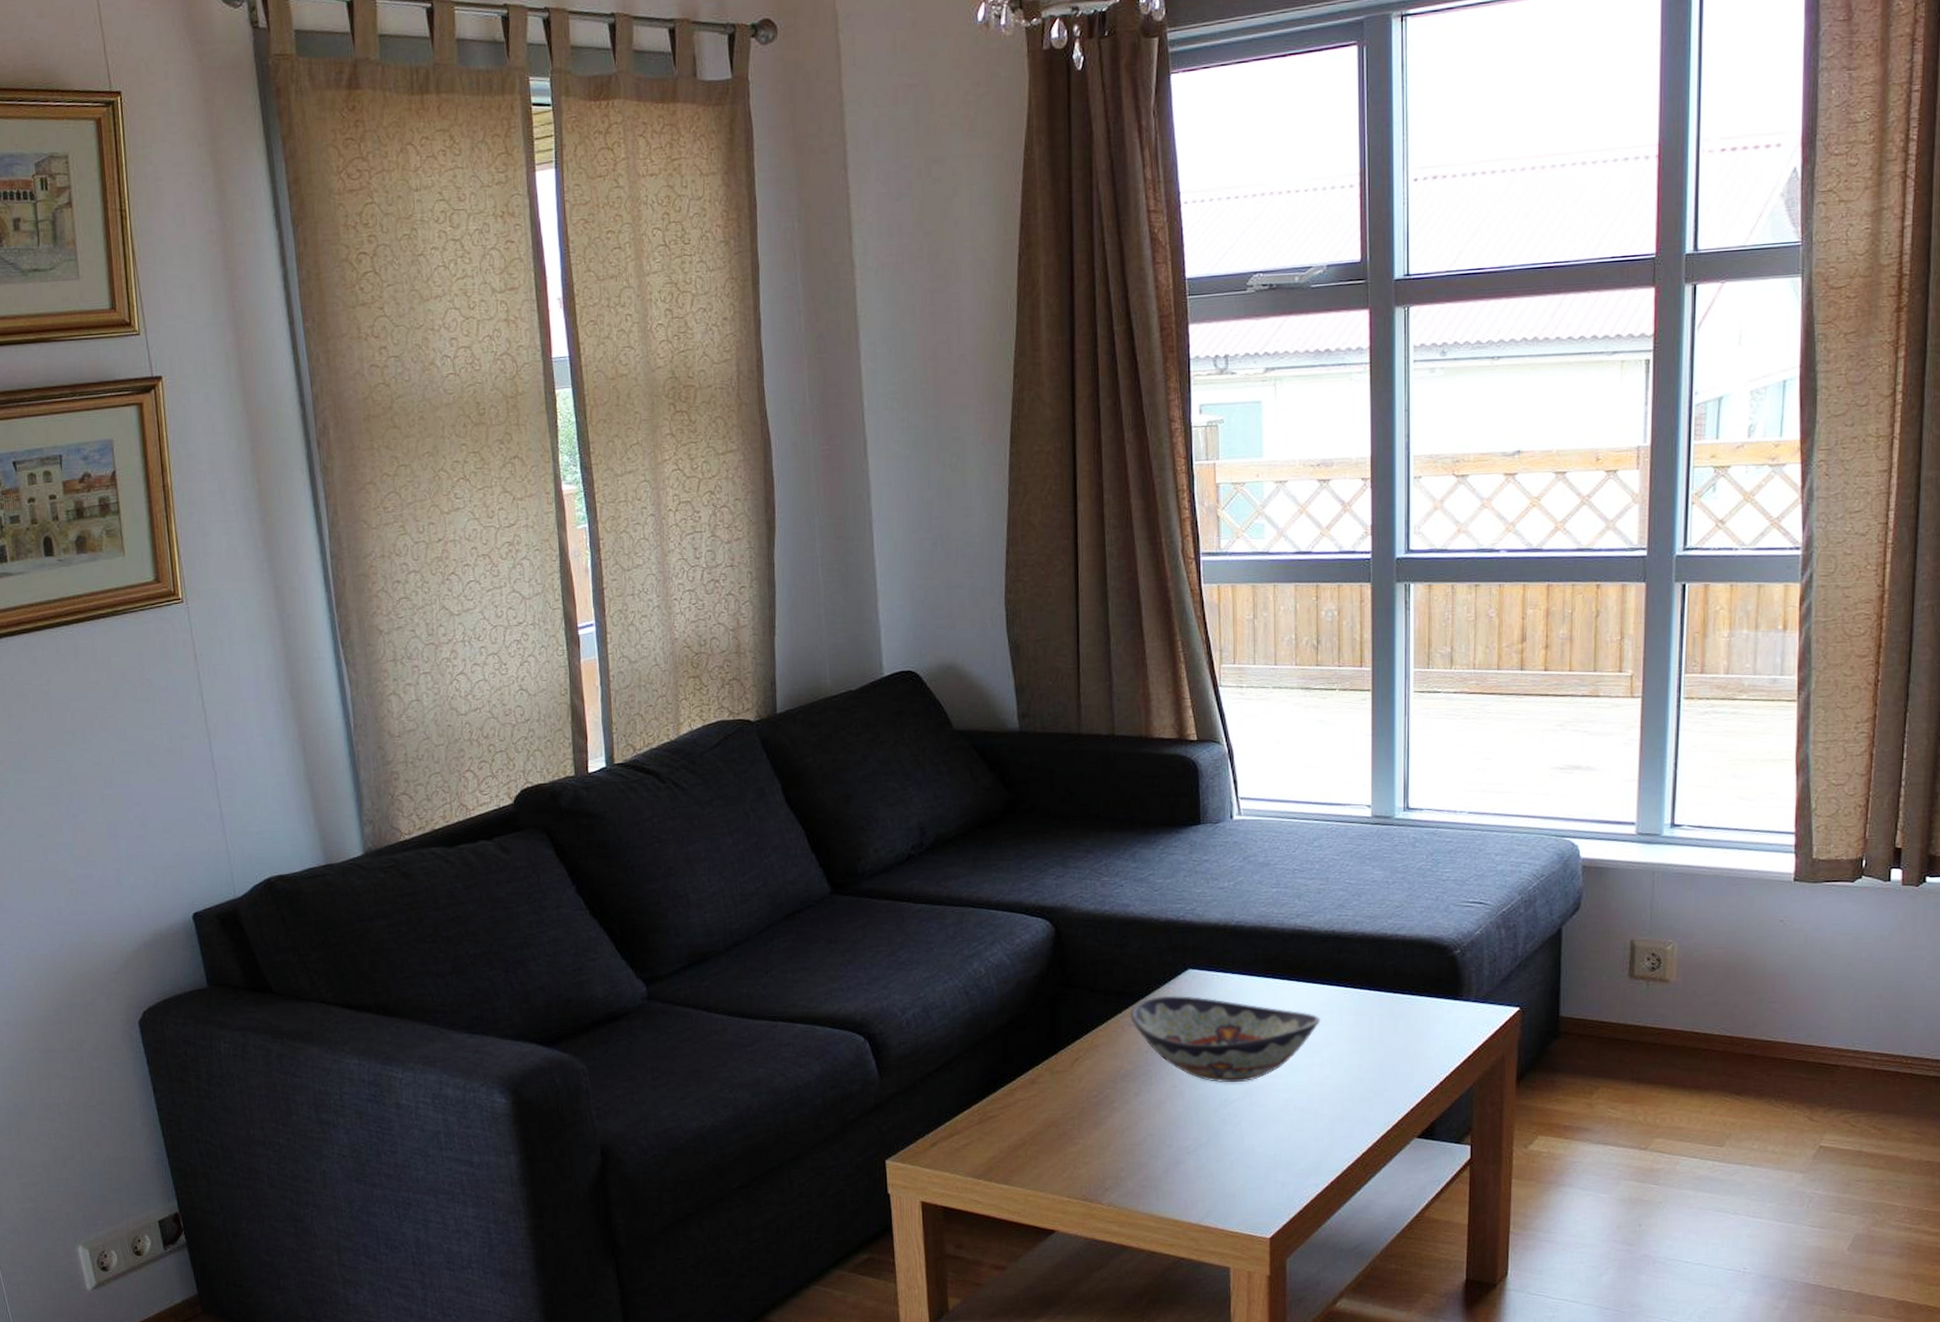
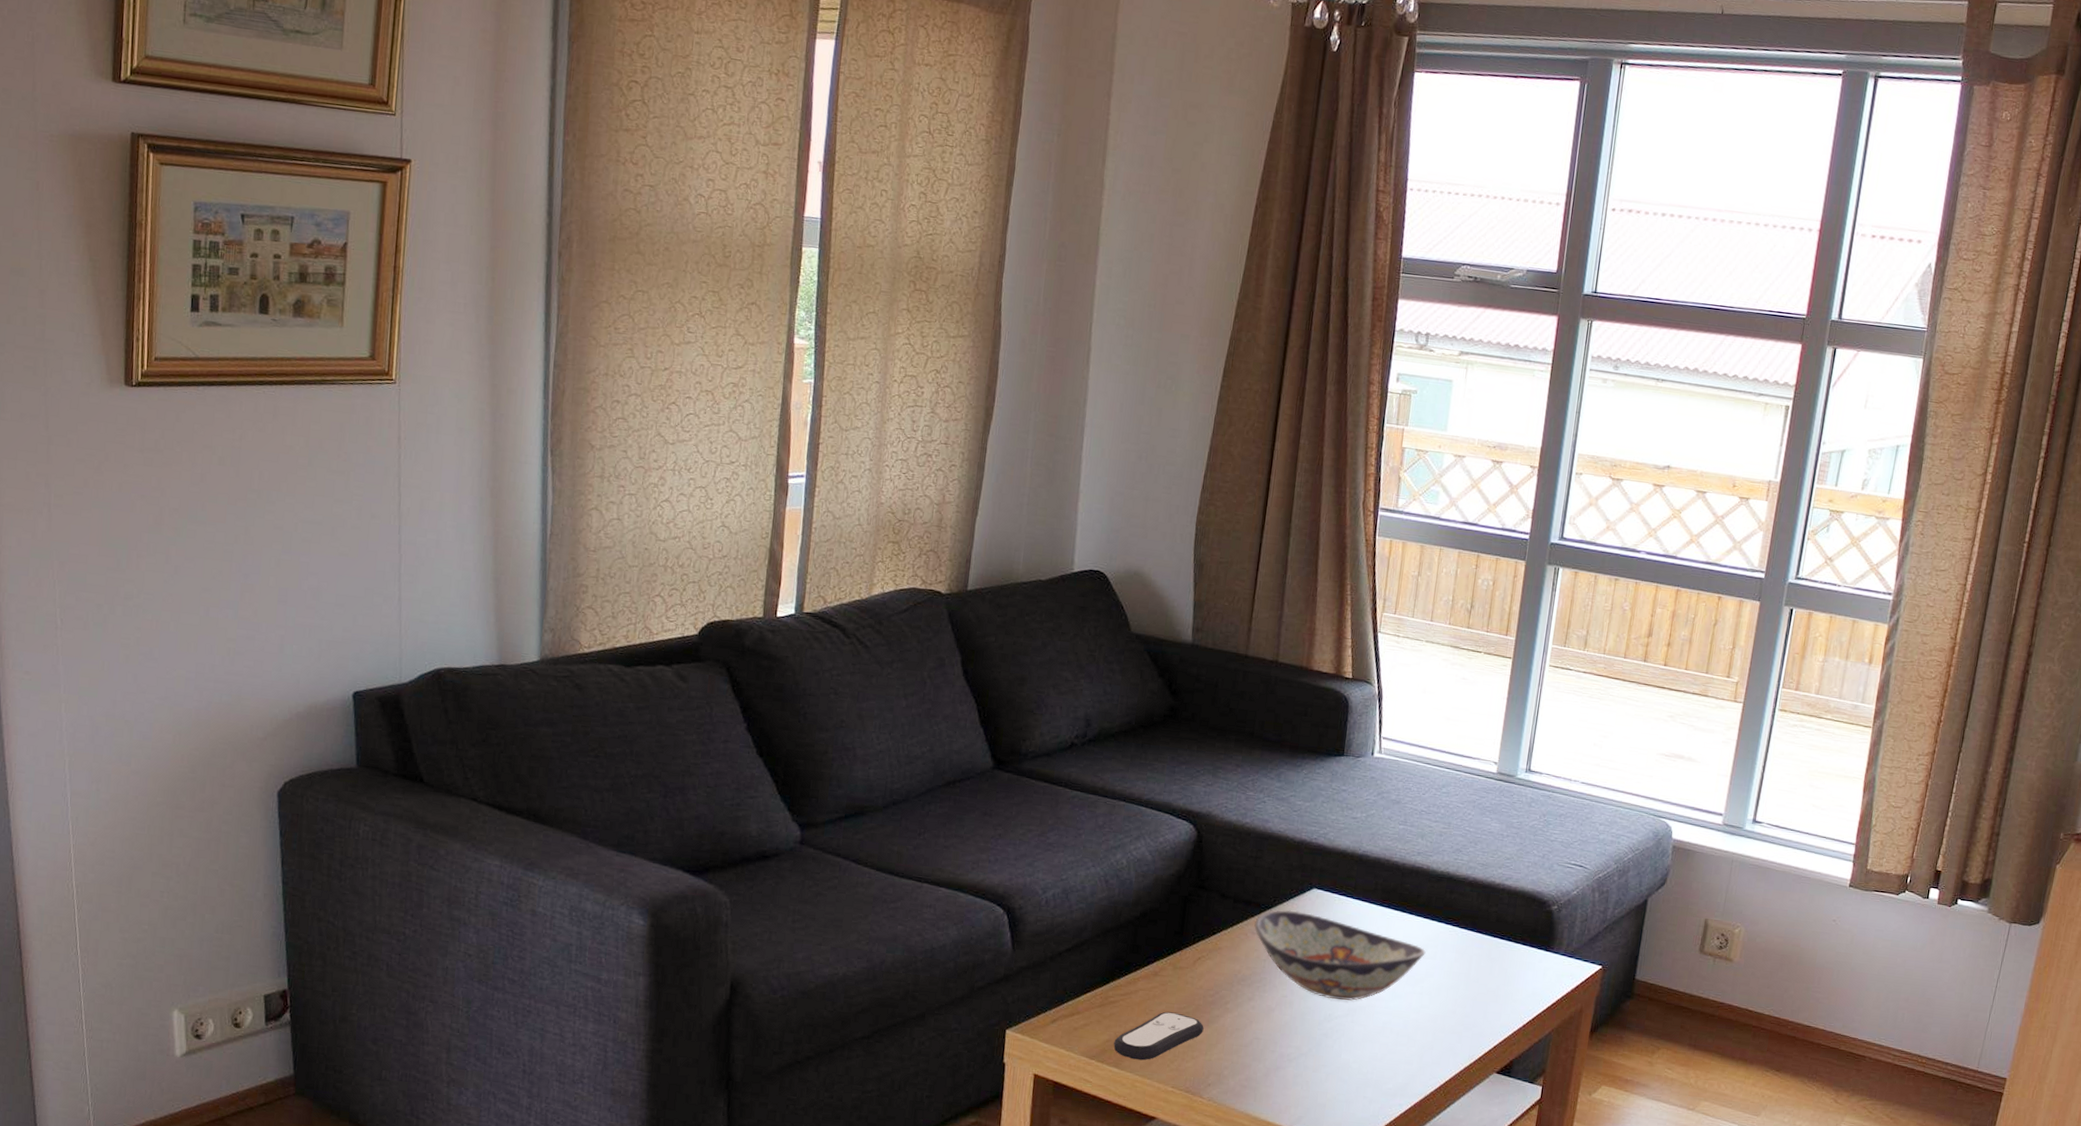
remote control: none [999,1119,1092,1174] -> present [1113,1011,1204,1061]

